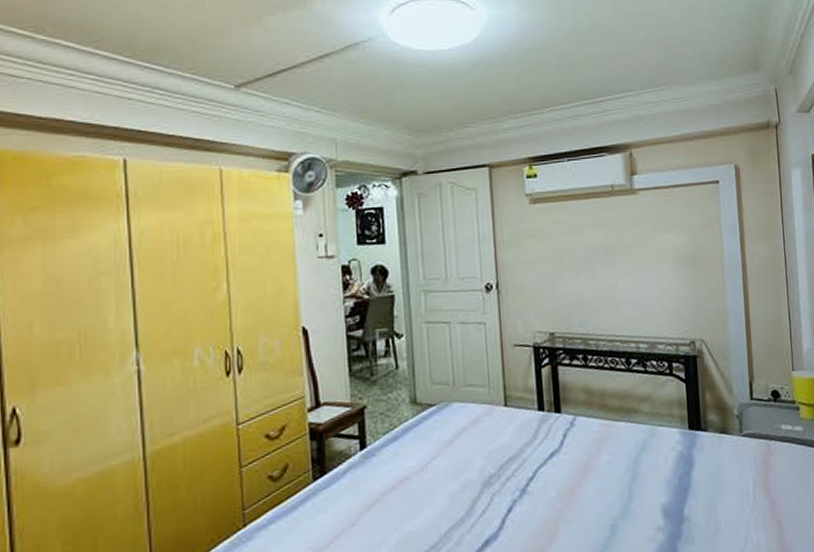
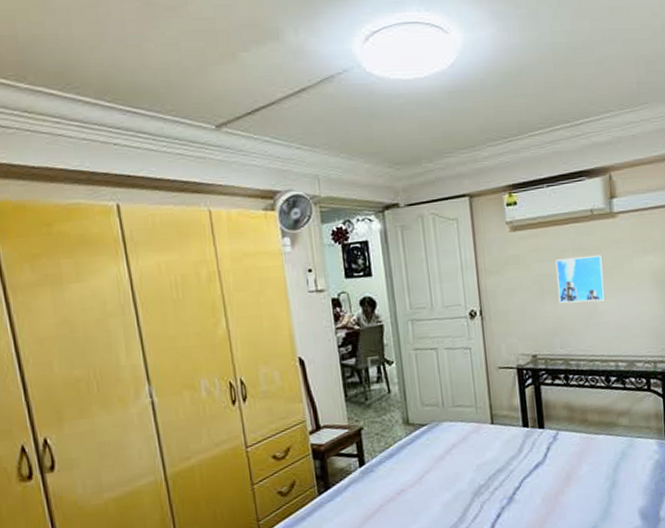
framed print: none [575,230,626,280] -> present [555,254,606,304]

